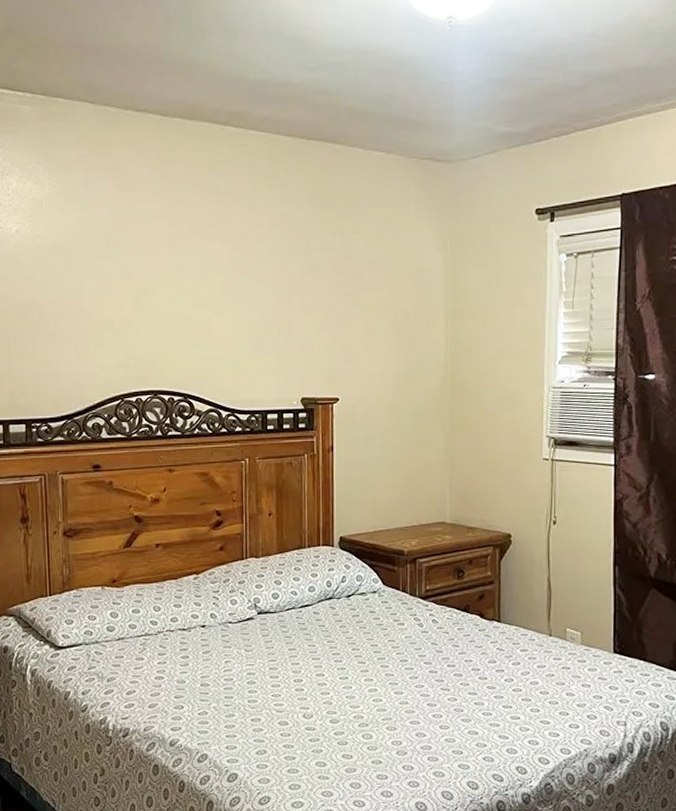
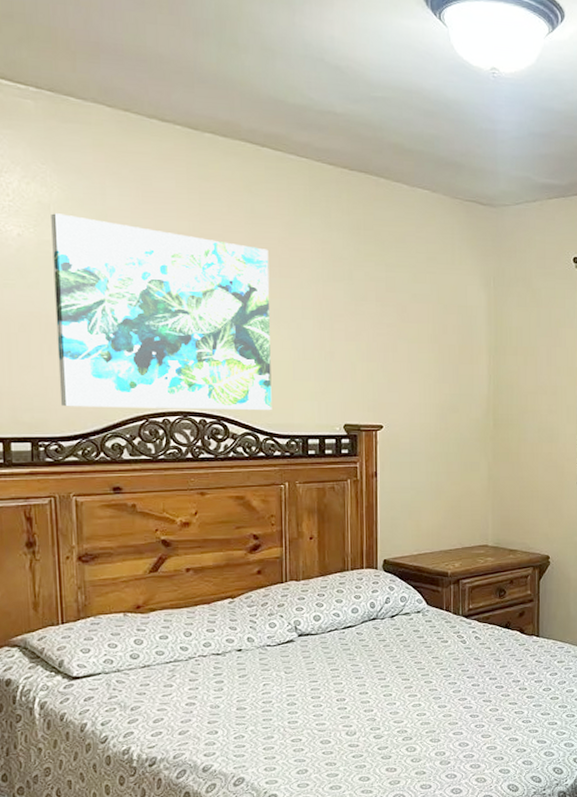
wall art: none [43,208,234,390] -> present [51,213,272,411]

